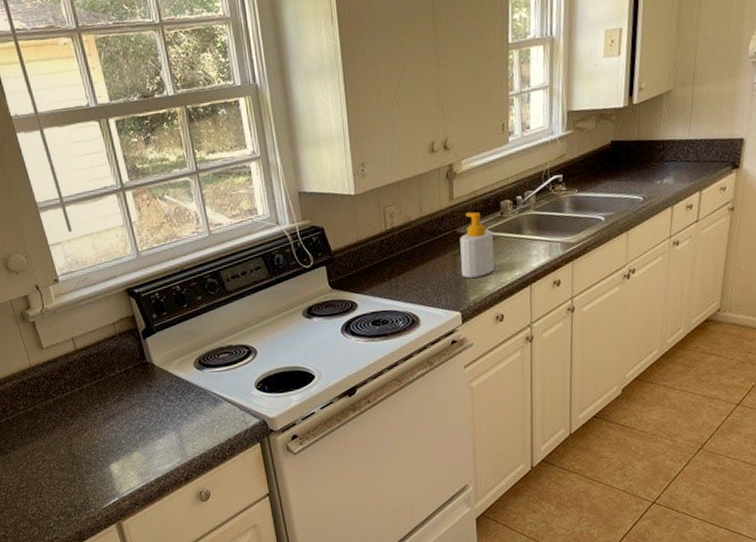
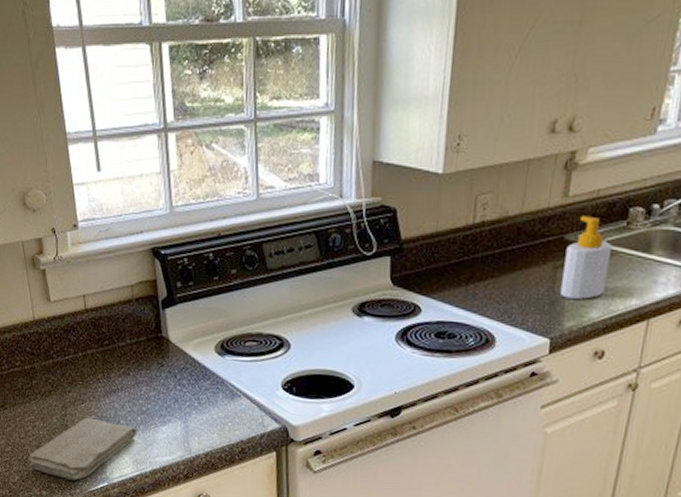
washcloth: none [42,443,138,502] -> present [28,417,137,480]

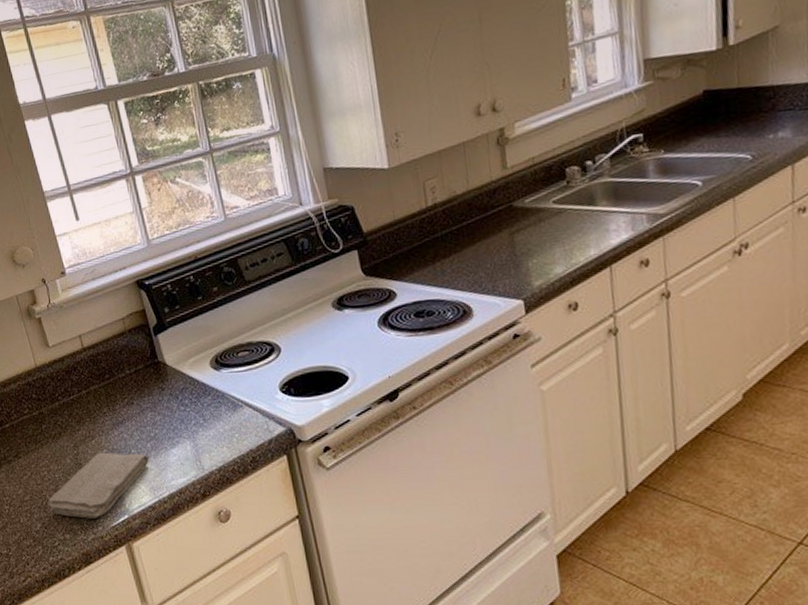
soap bottle: present [559,215,613,299] -> none [517,181,563,260]

